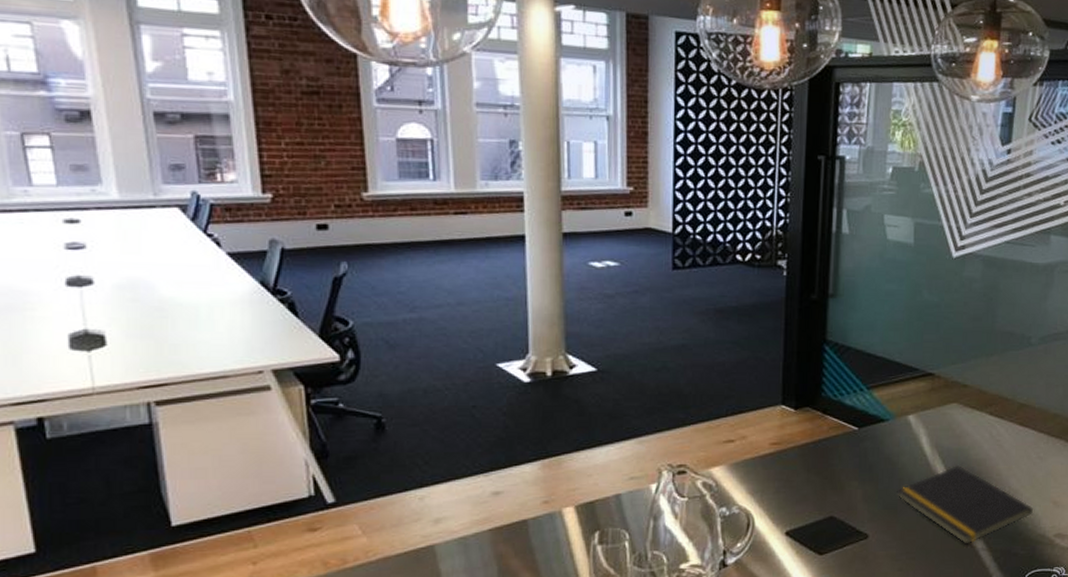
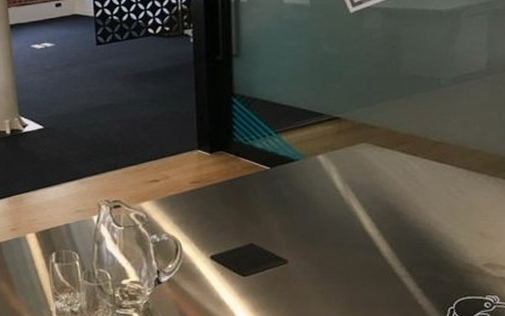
notepad: present [897,464,1034,545] -> none [312,198,458,271]

